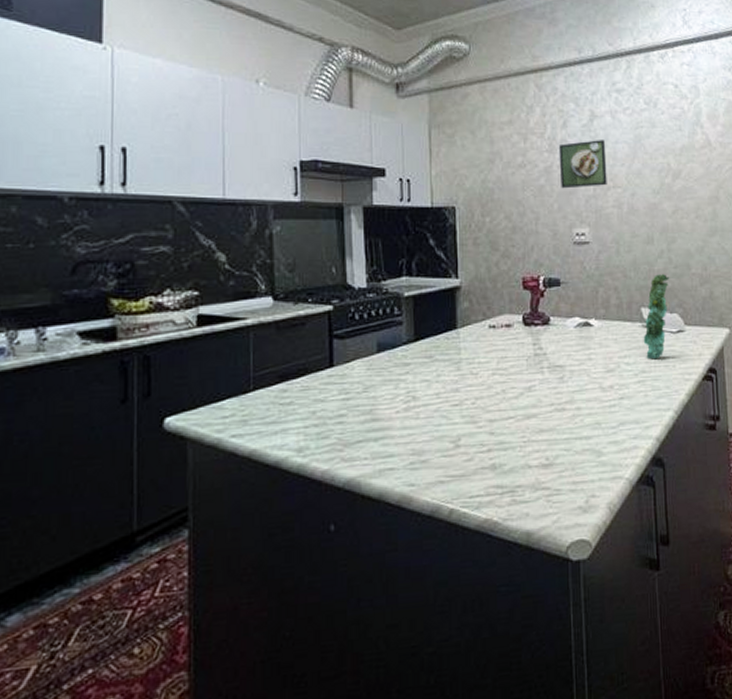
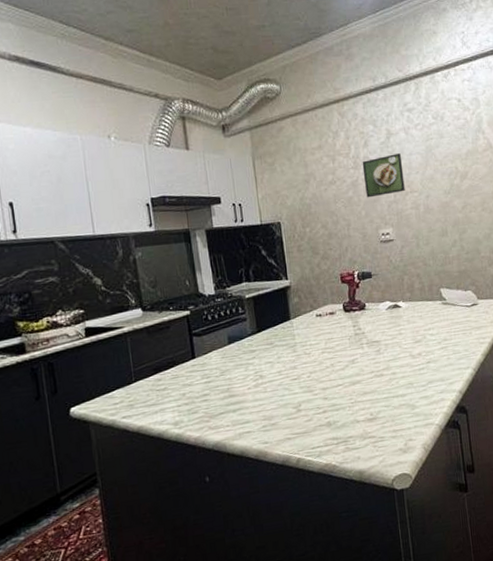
plant: present [643,274,670,360] -> none [443,260,463,330]

